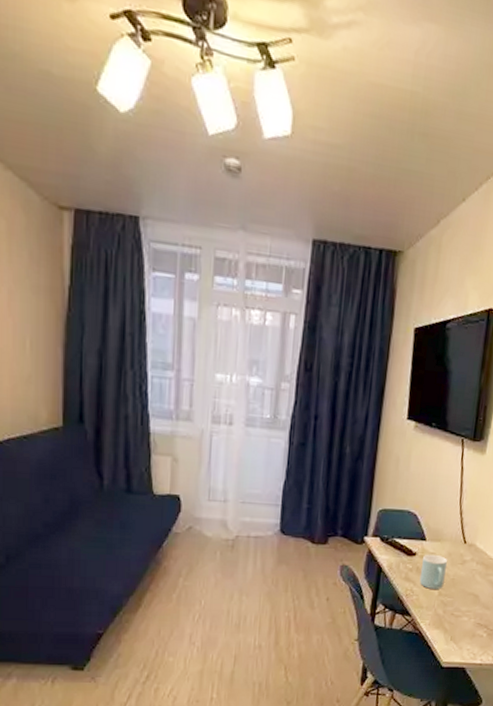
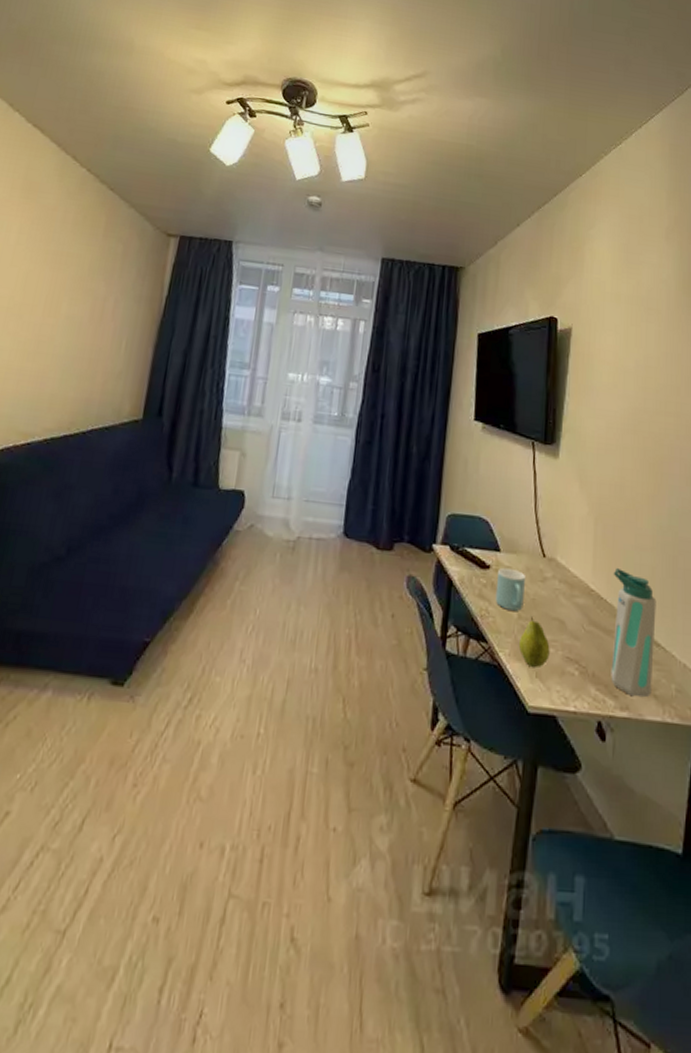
fruit: none [437,592,464,634] -> present [518,615,550,668]

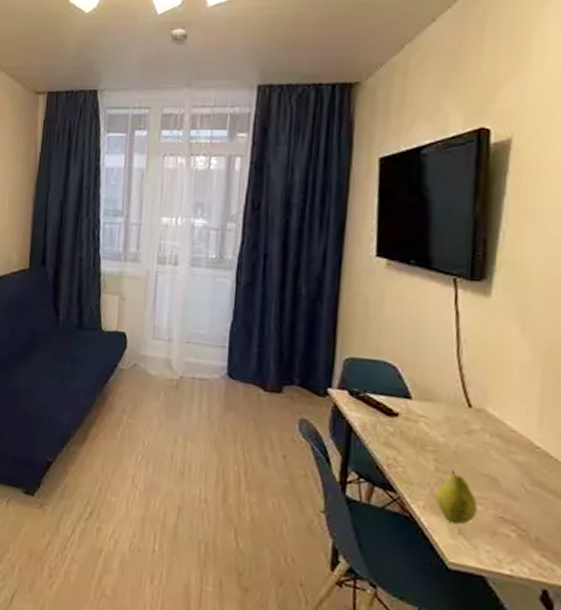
mug: present [495,567,526,611] -> none [405,416,446,463]

